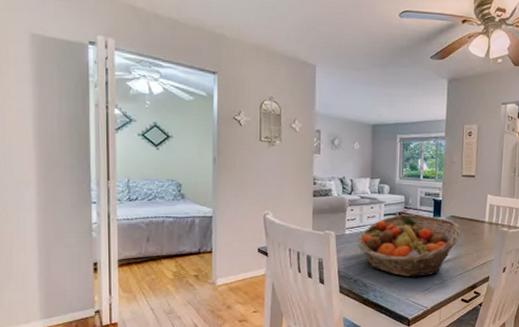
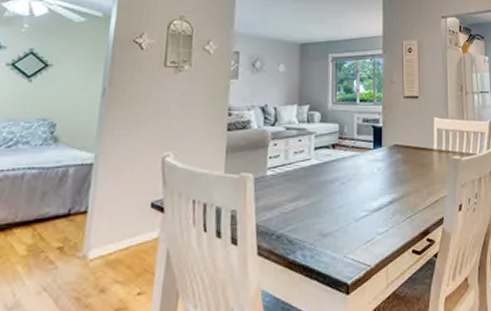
fruit basket: present [357,214,461,277] -> none [281,146,407,227]

